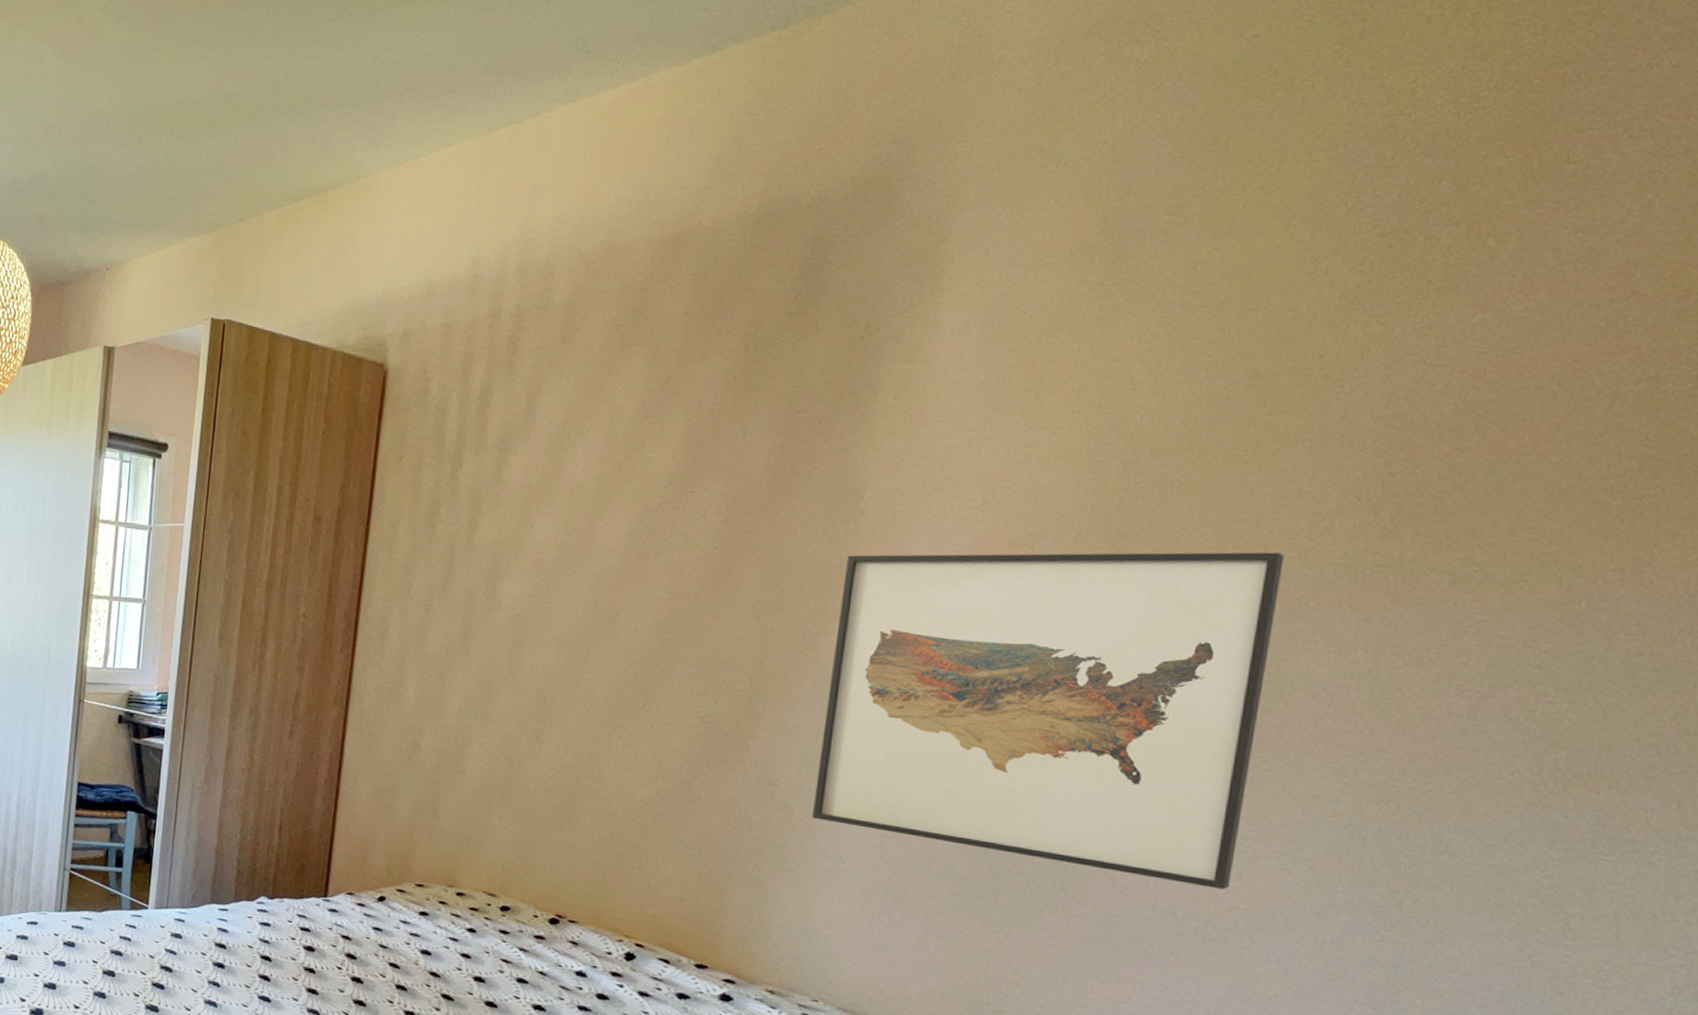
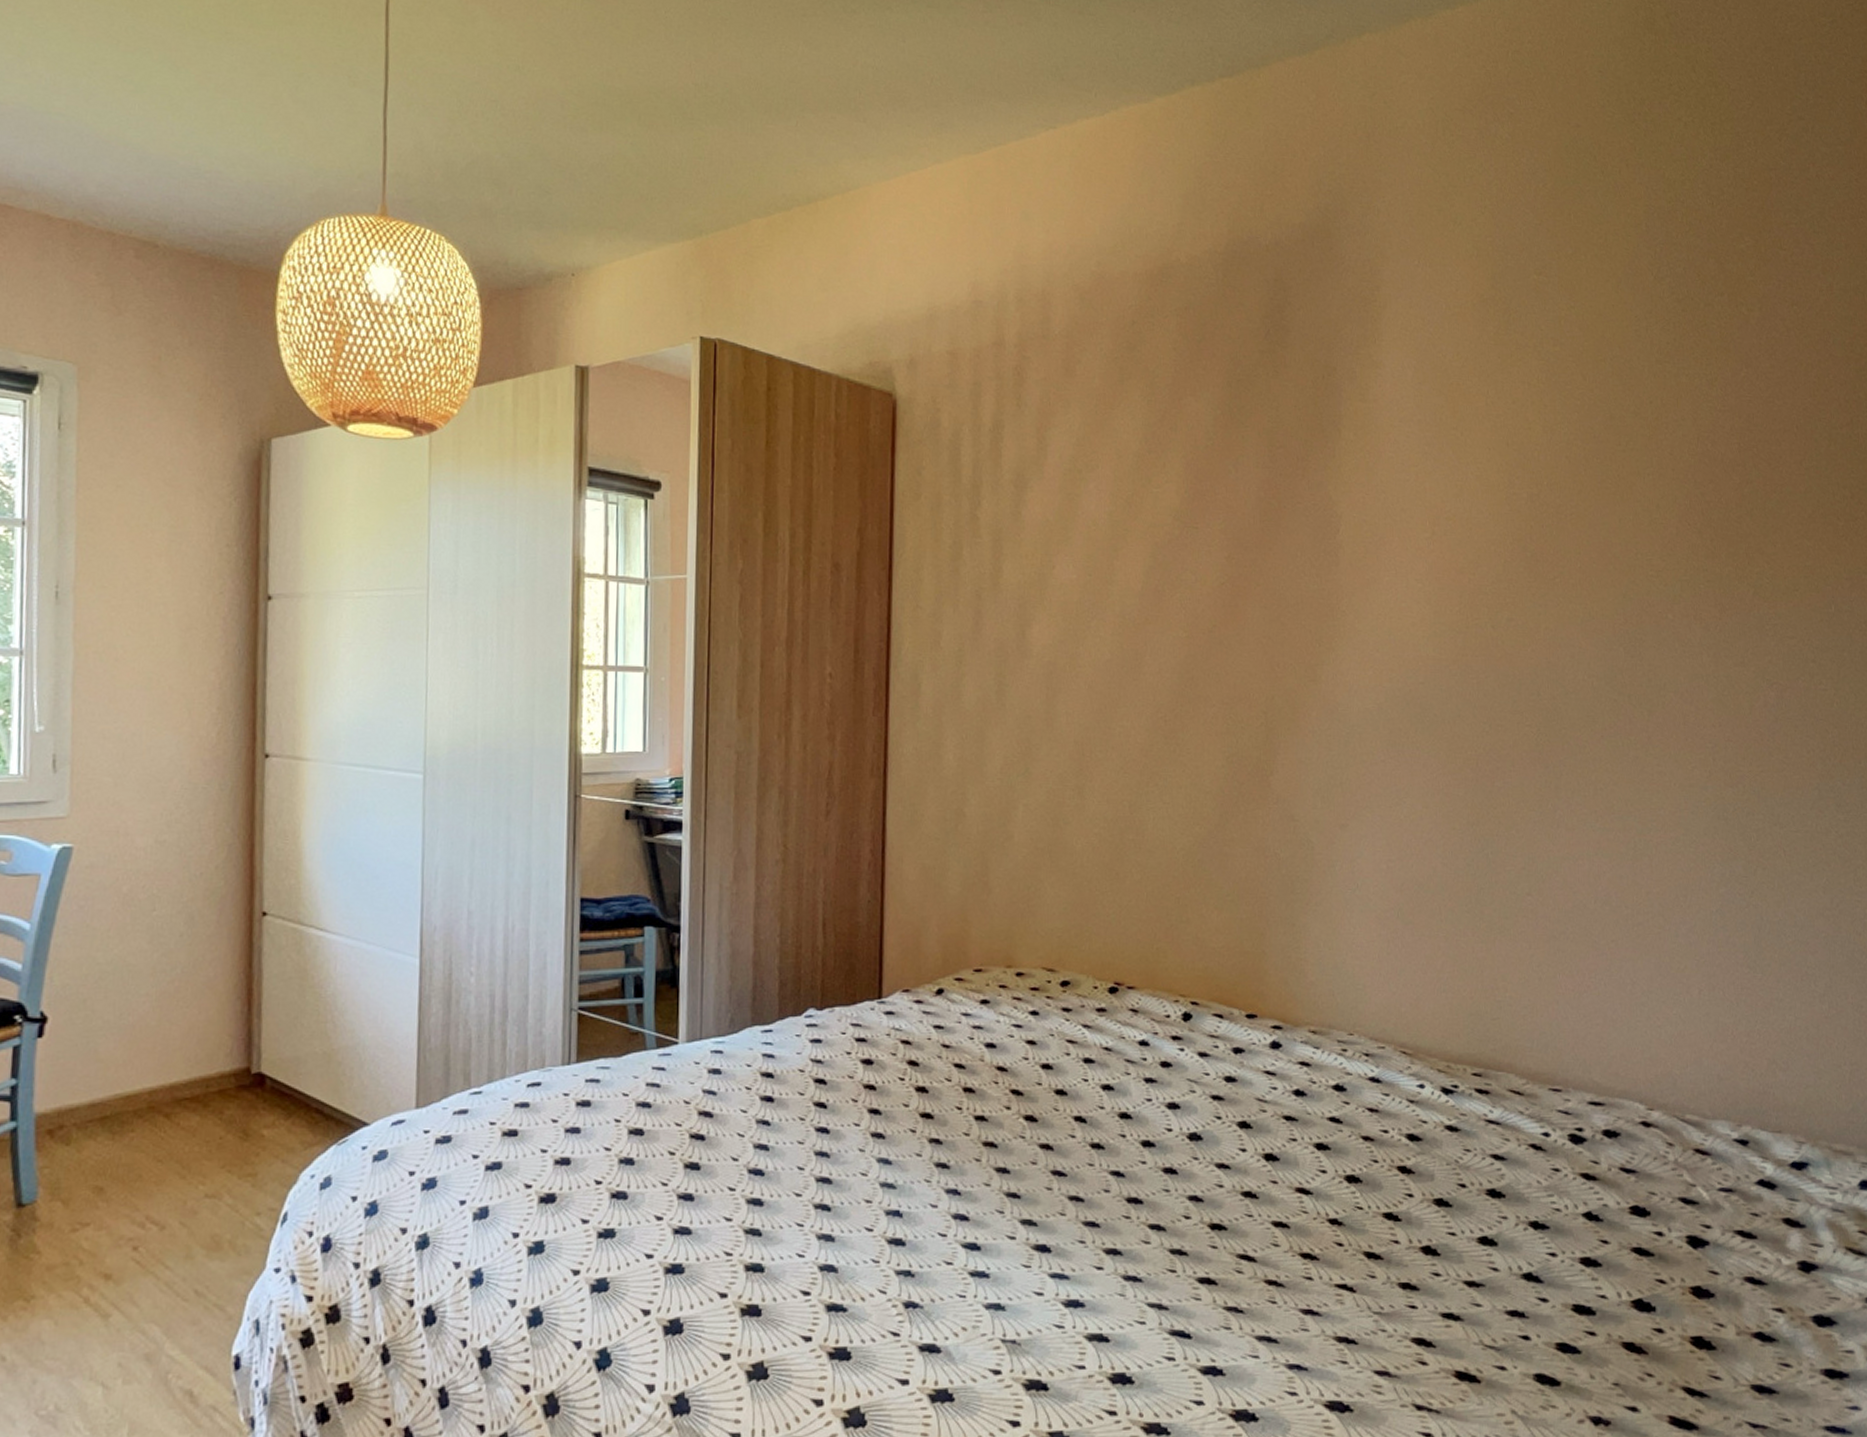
wall art: present [811,551,1284,890] -> none [1329,572,1648,877]

